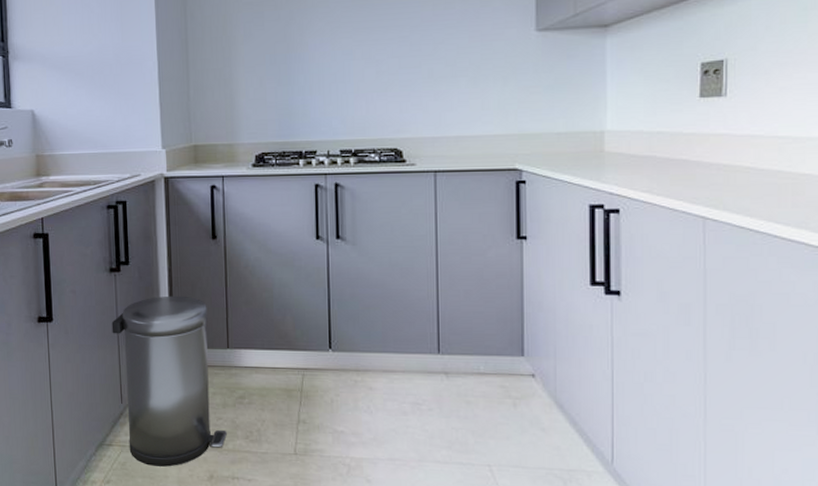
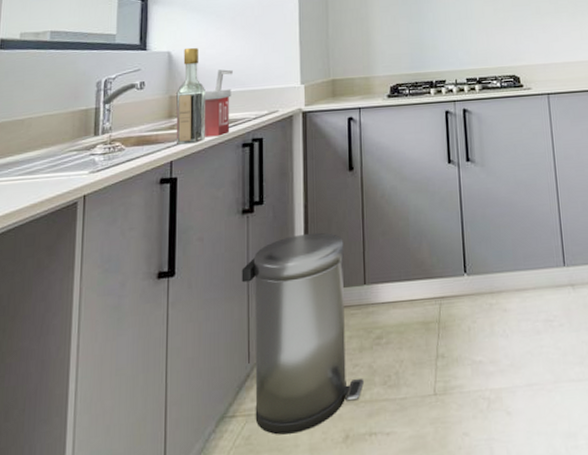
bottle: none [42,106,73,204] -> present [176,47,206,146]
soap dispenser: none [68,130,95,197] -> present [204,69,233,137]

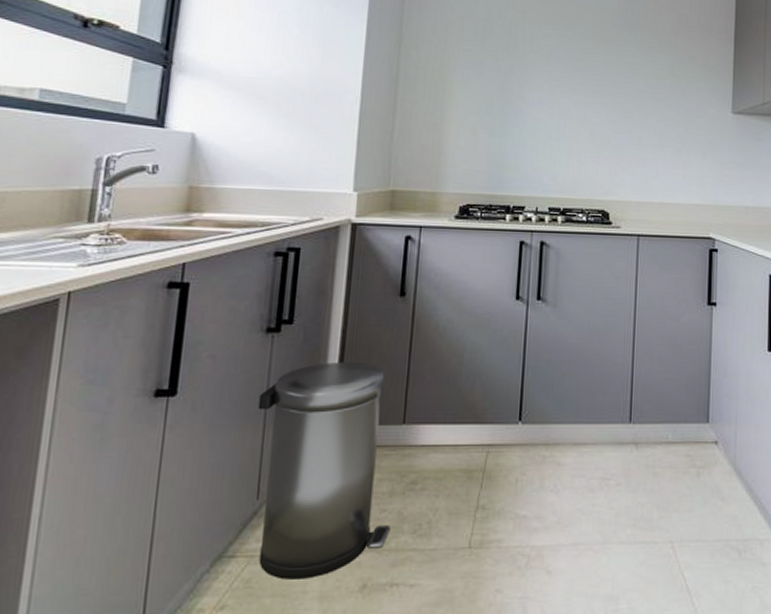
bottle: present [176,47,206,146] -> none [192,131,235,247]
soap dispenser: present [204,69,233,137] -> none [229,162,271,241]

